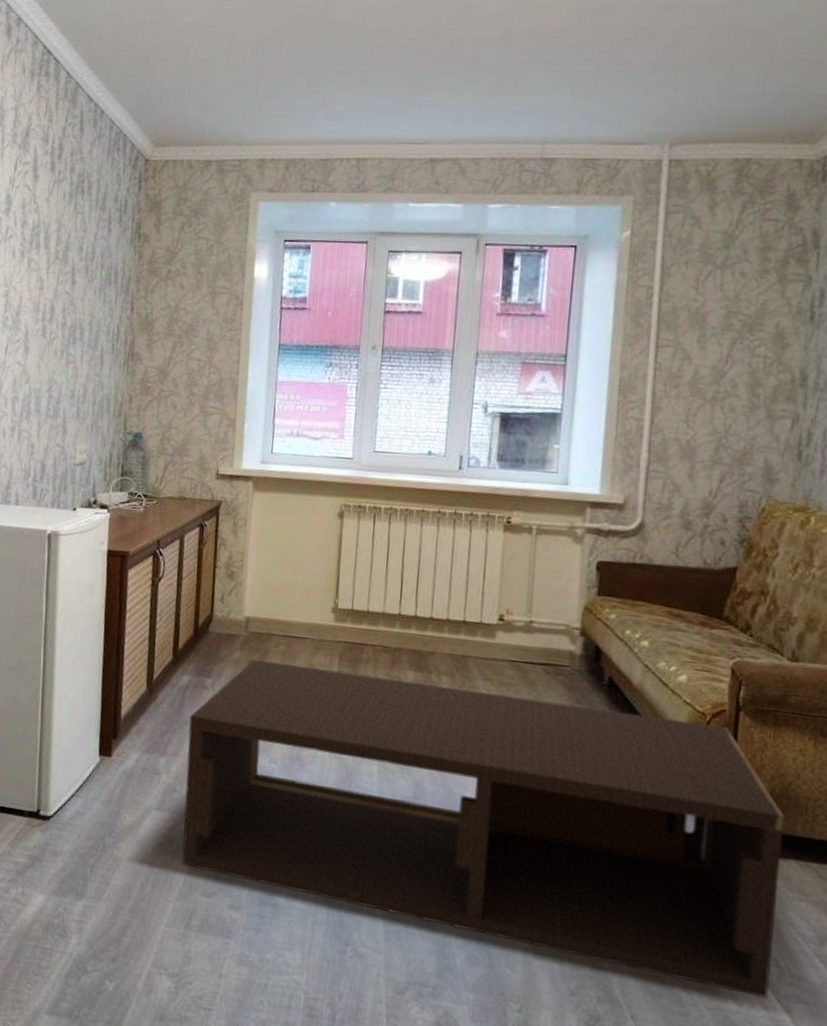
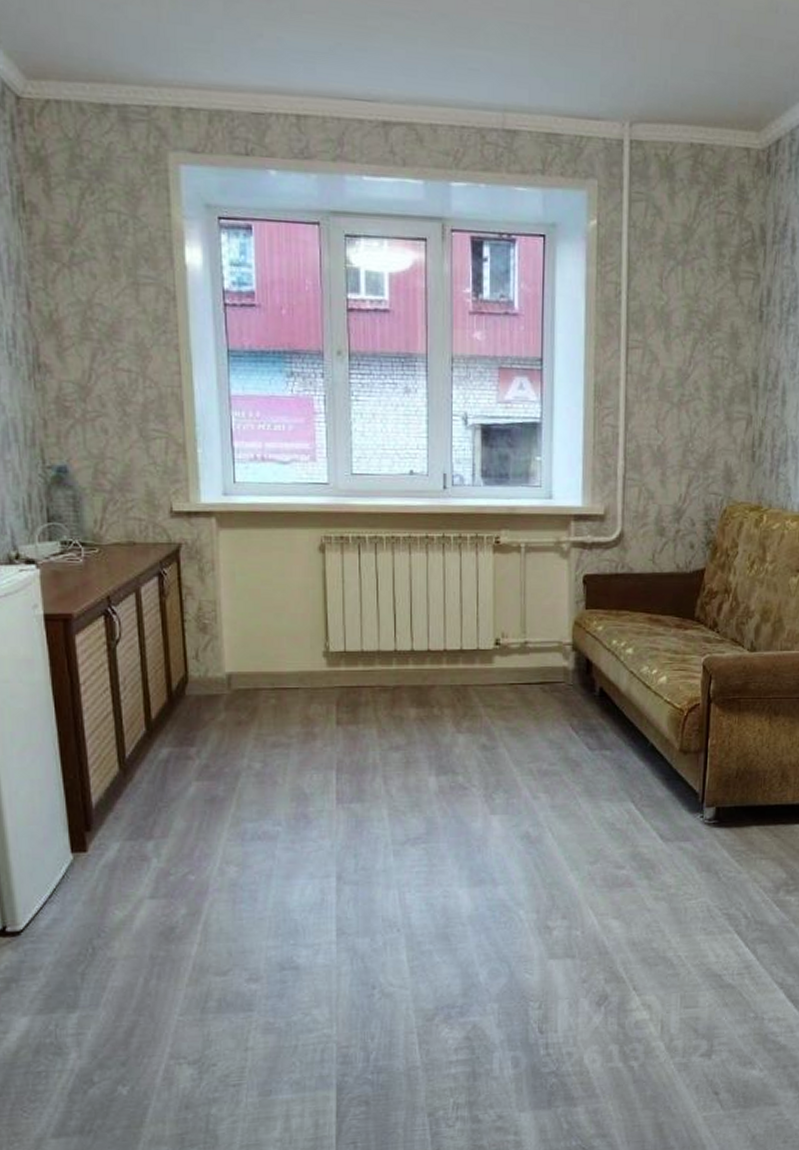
coffee table: present [182,659,784,999] -> none [176,718,748,950]

